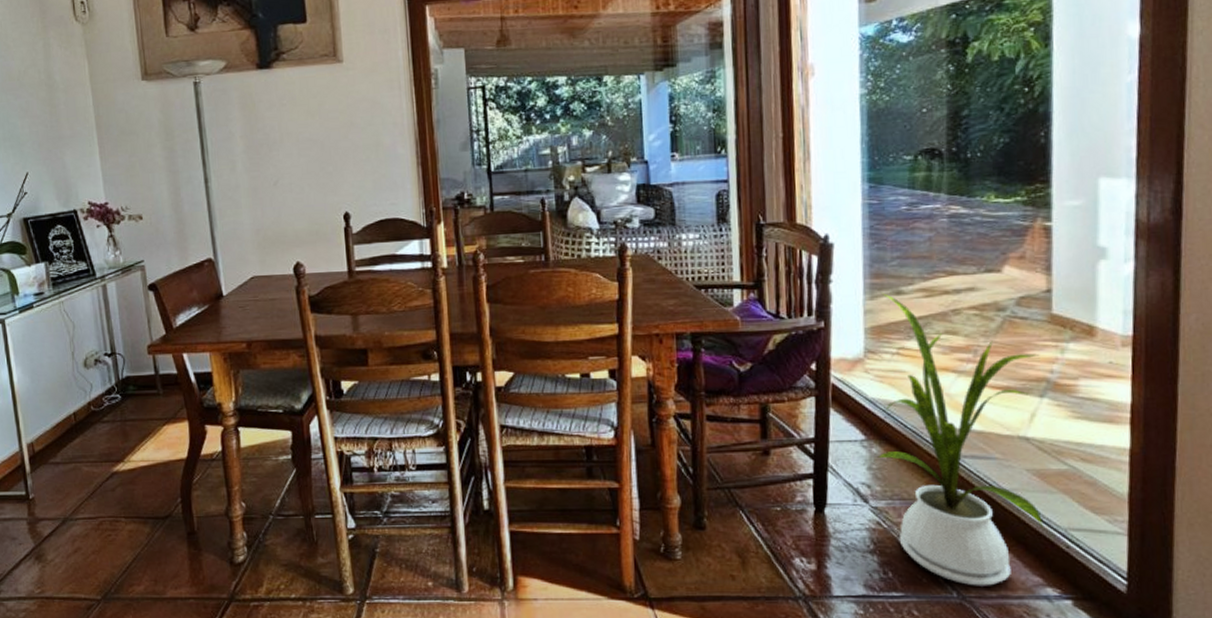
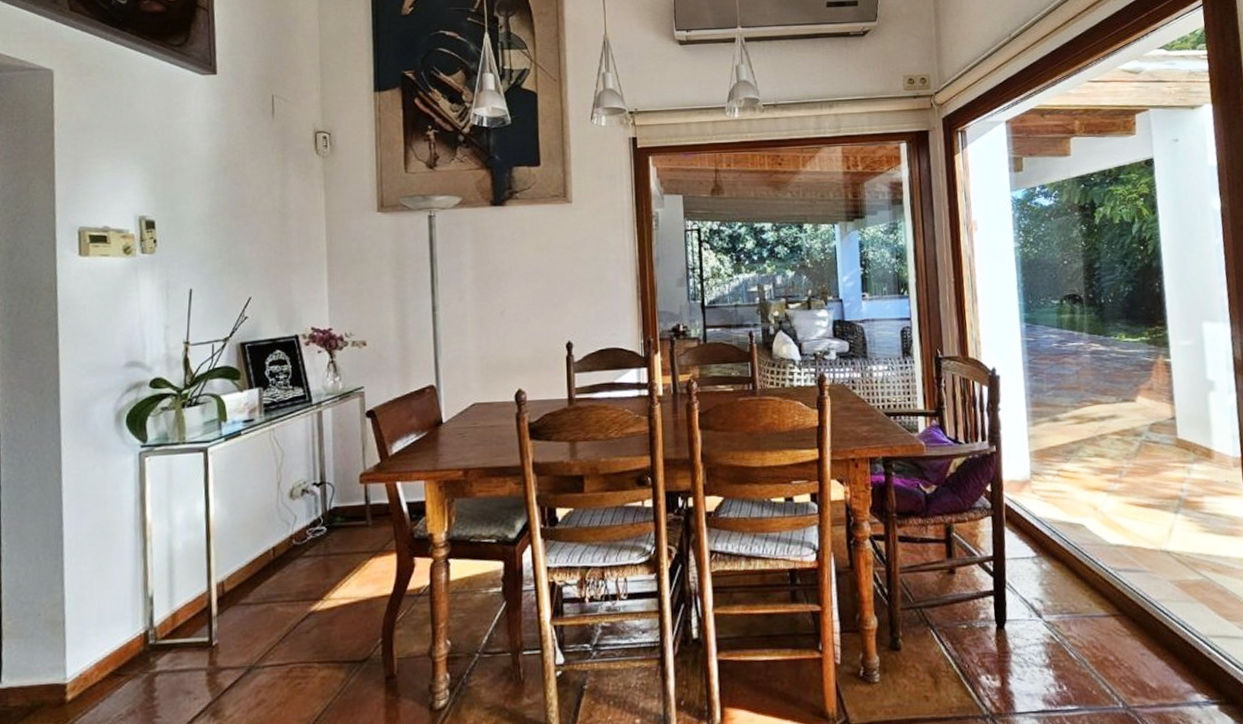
house plant: present [878,293,1044,586] -> none [1041,420,1189,696]

